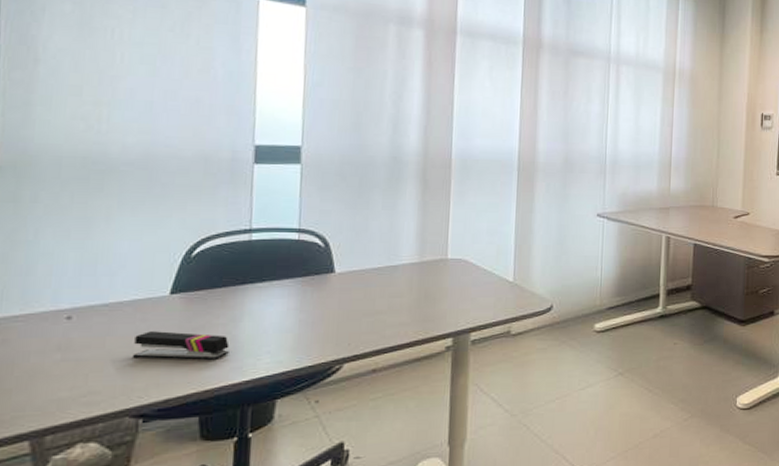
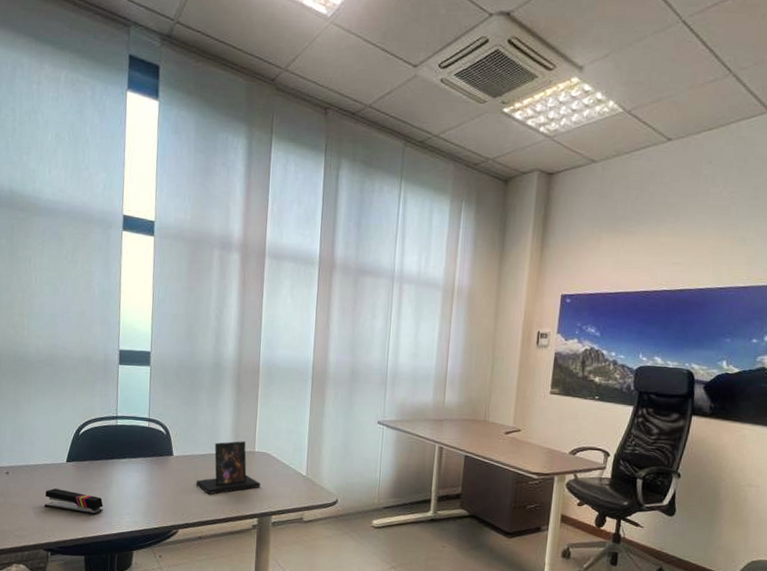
photo frame: none [368,248,455,316] -> present [196,441,260,495]

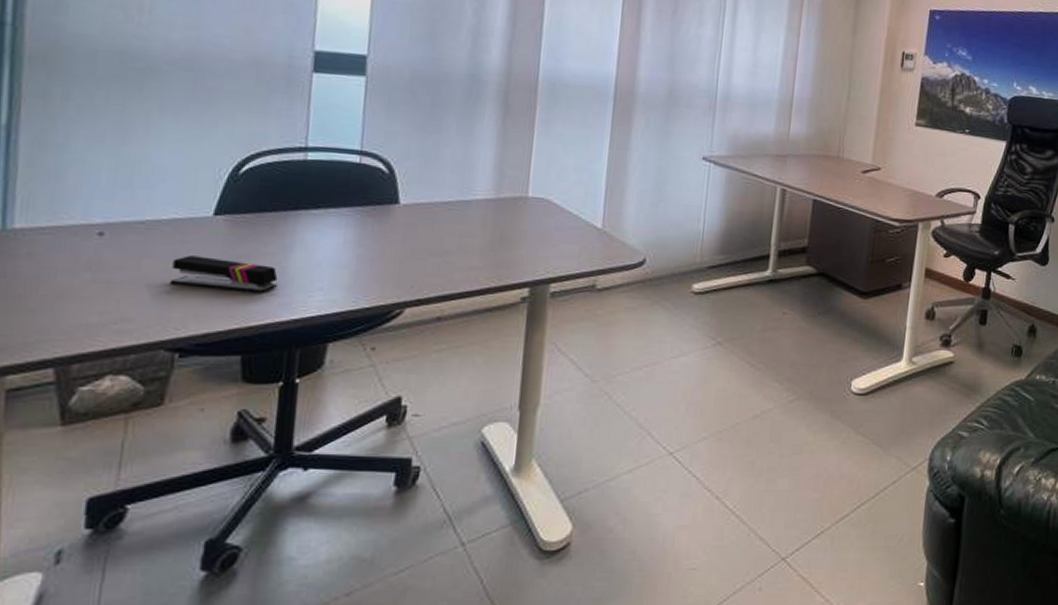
photo frame: present [196,441,260,495] -> none [435,182,535,258]

